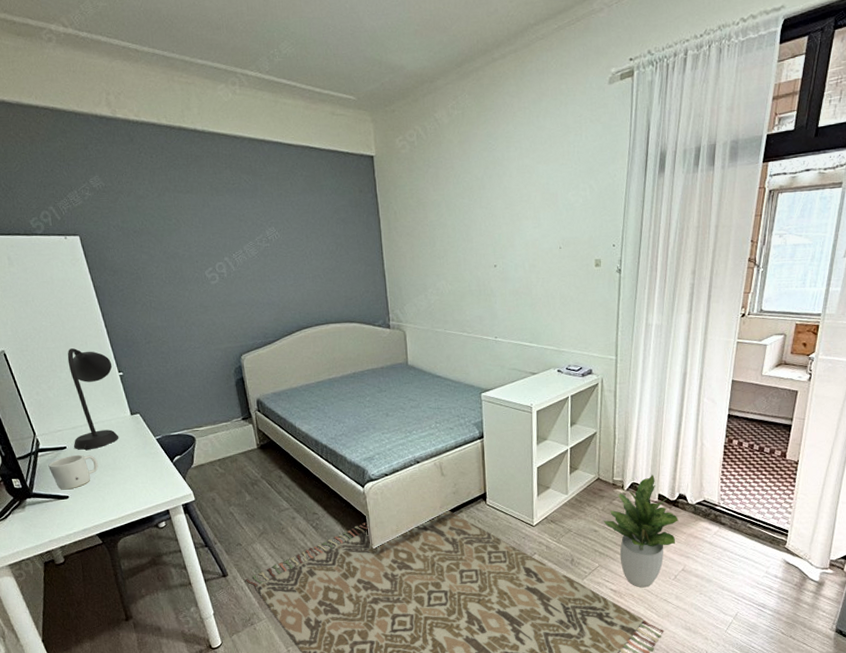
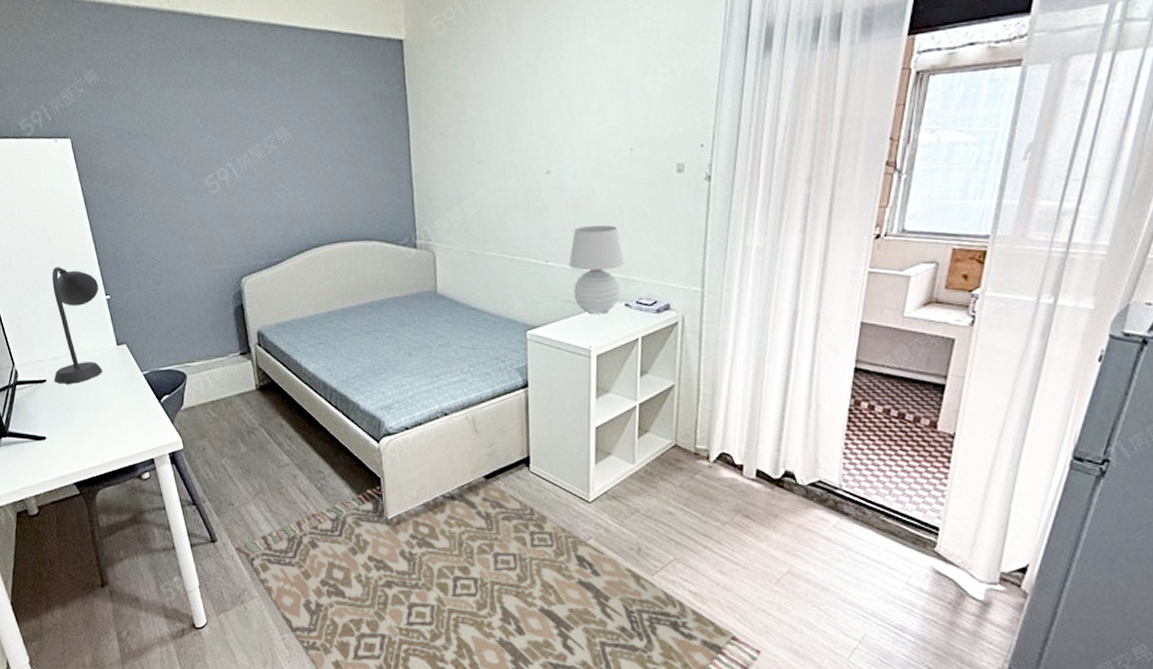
mug: present [48,454,99,490] -> none [26,389,79,430]
table lamp: none [513,308,556,379] -> present [569,225,624,314]
potted plant: present [603,474,679,588] -> none [680,443,784,592]

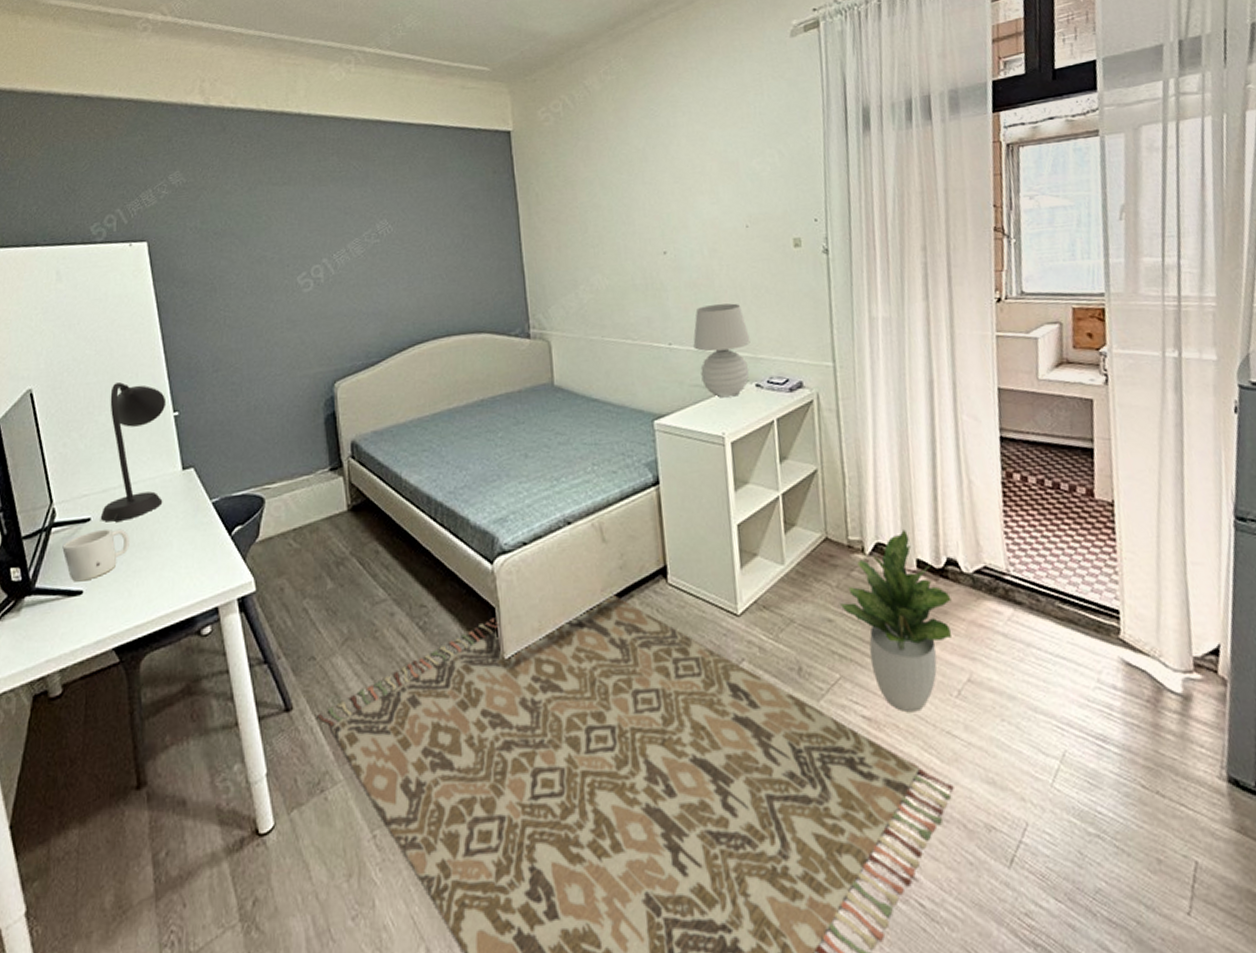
mug: none [26,389,79,430] -> present [62,528,130,582]
potted plant: none [680,443,784,592] -> present [839,529,953,713]

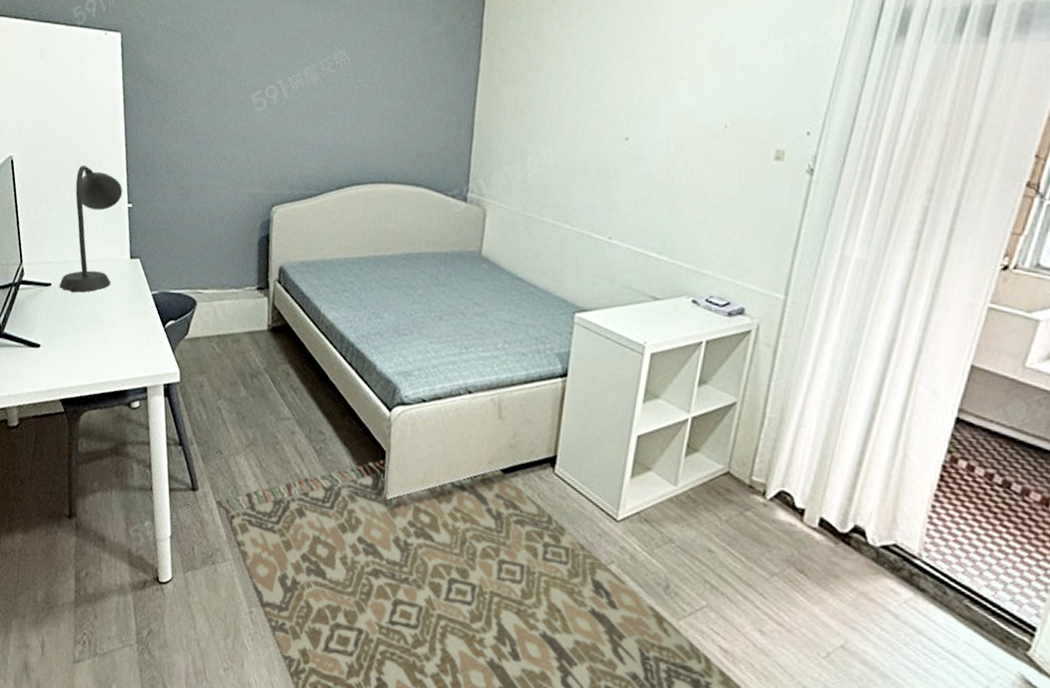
mug: present [62,528,130,582] -> none [27,295,81,337]
table lamp: present [693,303,750,398] -> none [634,205,699,308]
potted plant: present [839,529,953,713] -> none [724,485,847,659]

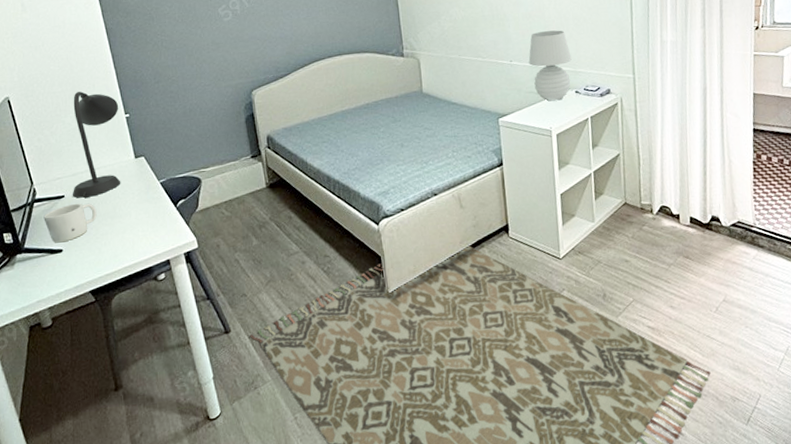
mug: none [27,295,81,337] -> present [43,203,97,243]
table lamp: none [634,205,699,308] -> present [528,30,572,102]

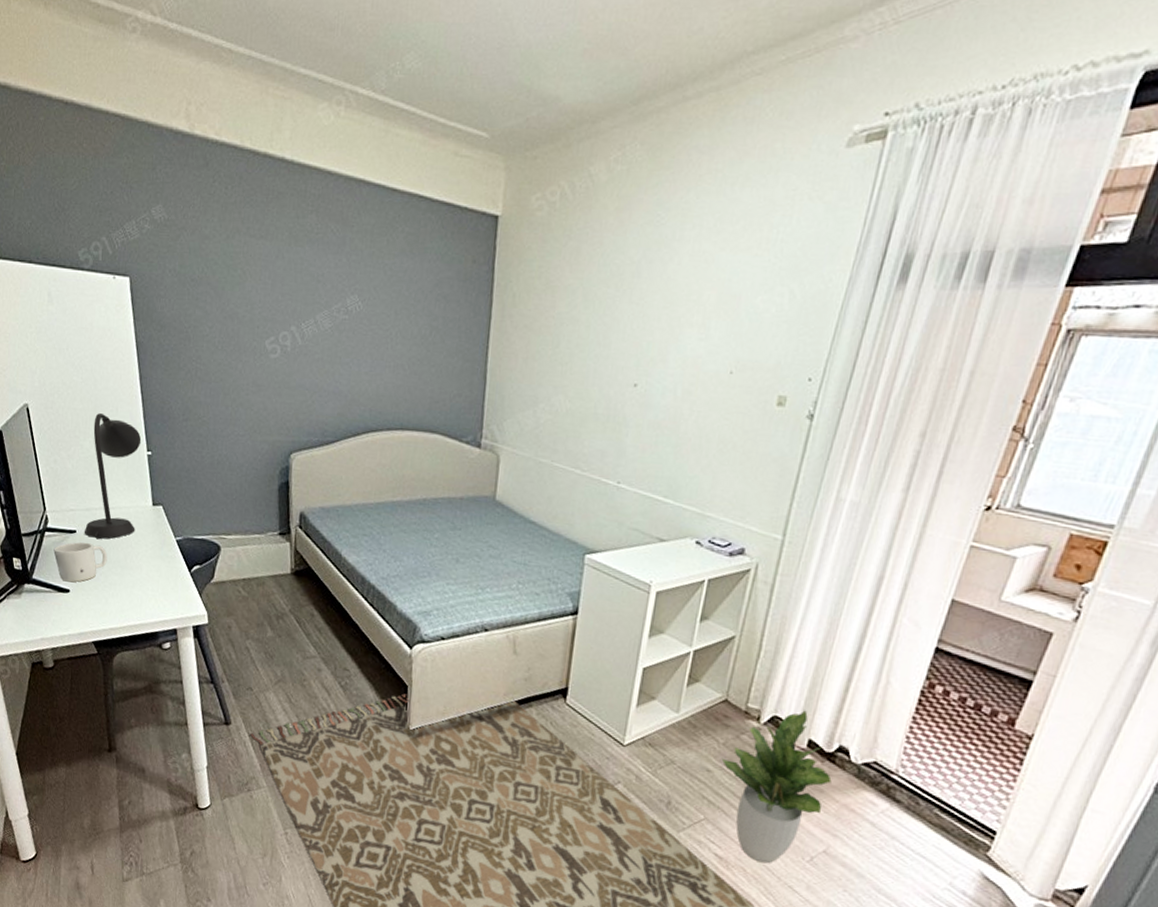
table lamp: present [528,30,572,102] -> none [642,450,703,549]
potted plant: none [633,196,714,324] -> present [721,710,832,864]

